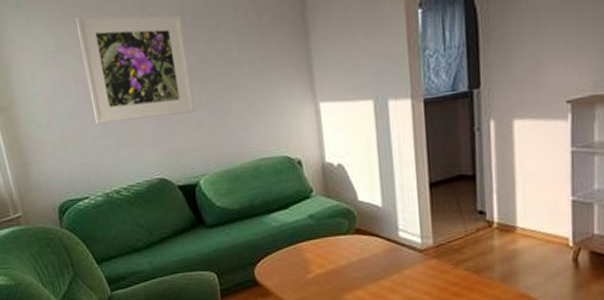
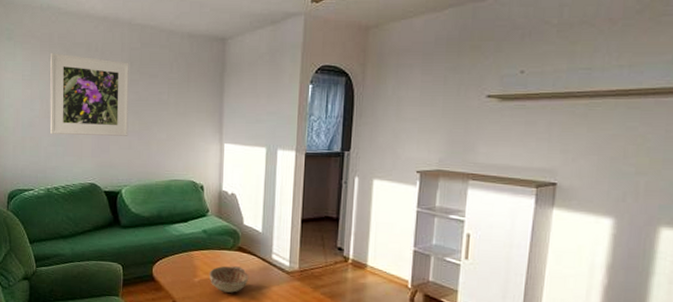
decorative bowl: none [324,252,374,286] -> present [209,266,249,293]

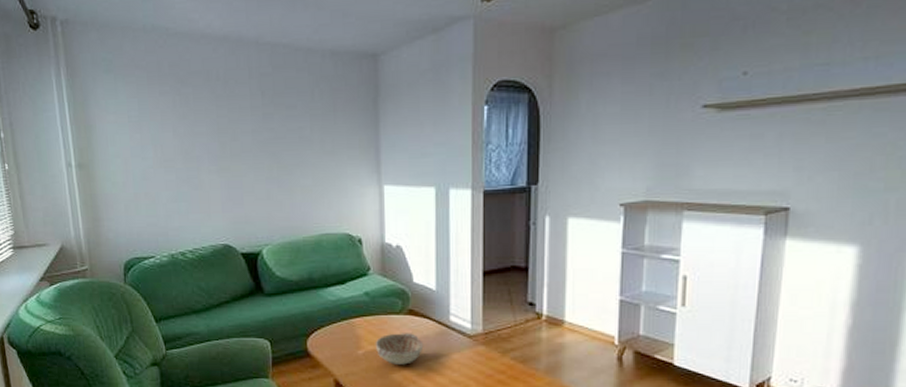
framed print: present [50,53,129,136] -> none [161,86,266,187]

